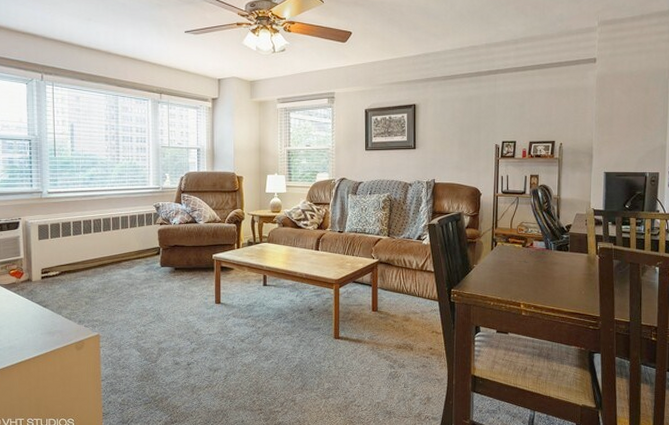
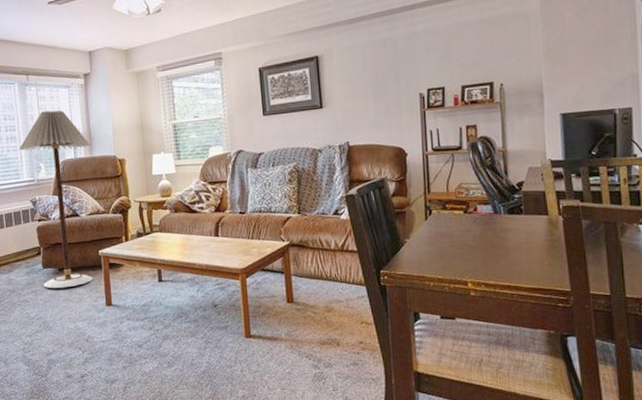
floor lamp: none [148,127,213,286] -> present [19,110,93,289]

